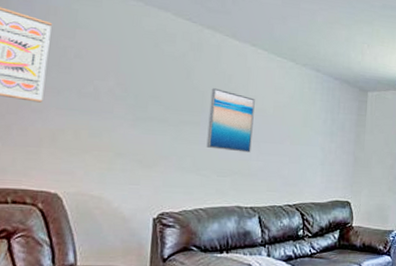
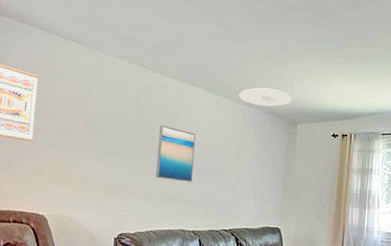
ceiling light: none [305,52,363,73] -> present [239,88,293,107]

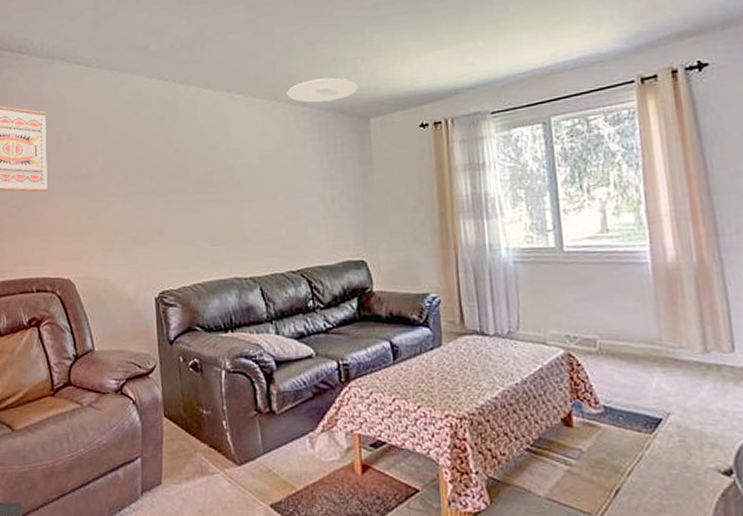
wall art: present [155,125,196,182] -> none [192,147,242,216]

